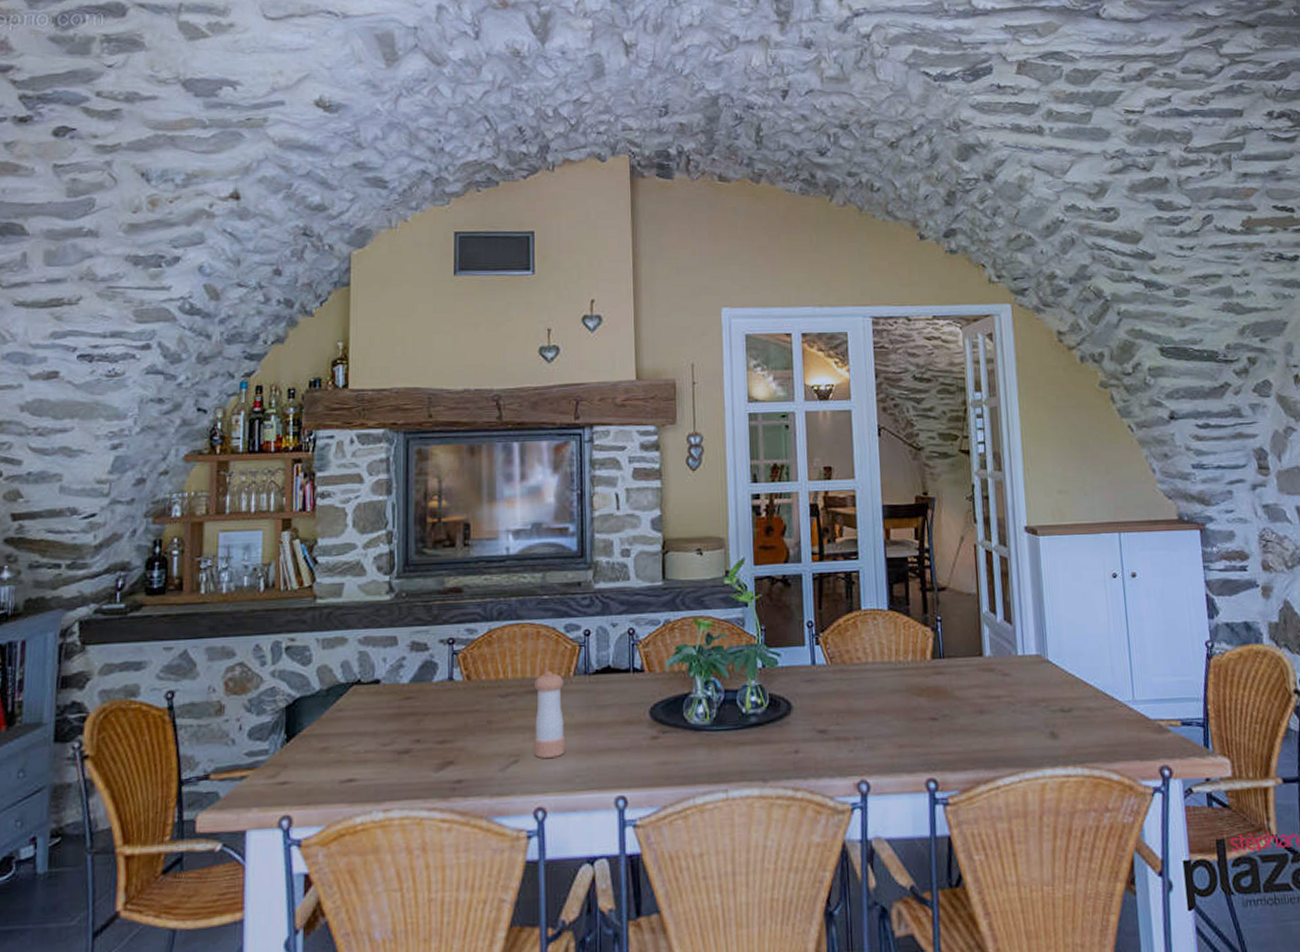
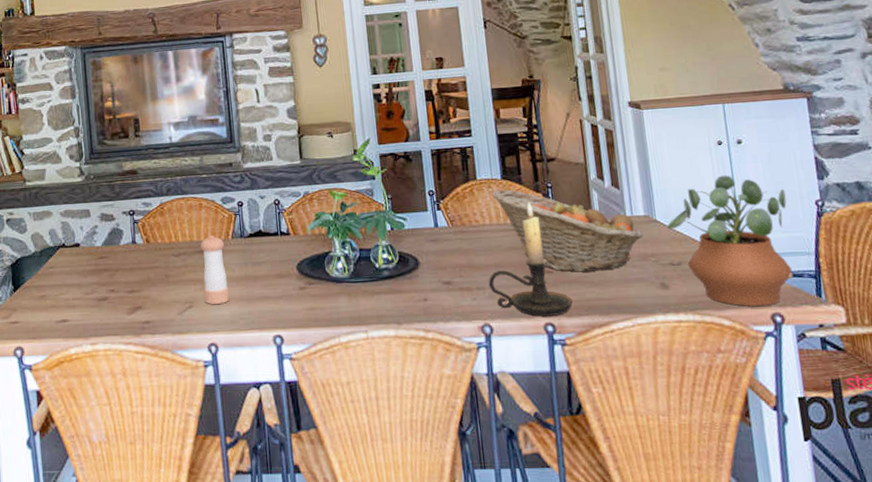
candle holder: none [867,636,957,771] -> present [488,201,573,317]
fruit basket: none [877,621,1035,719] -> present [492,189,644,272]
potted plant: none [1058,611,1182,758] -> present [666,175,793,306]

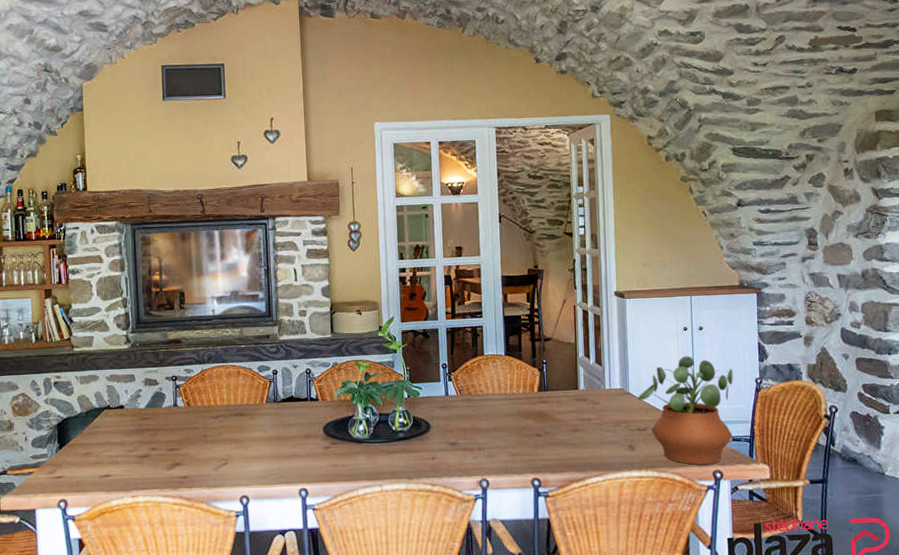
pepper shaker: present [200,235,230,304] -> none [237,399,262,461]
candle holder: present [488,201,573,317] -> none [488,375,556,473]
fruit basket: present [492,189,644,272] -> none [496,364,618,436]

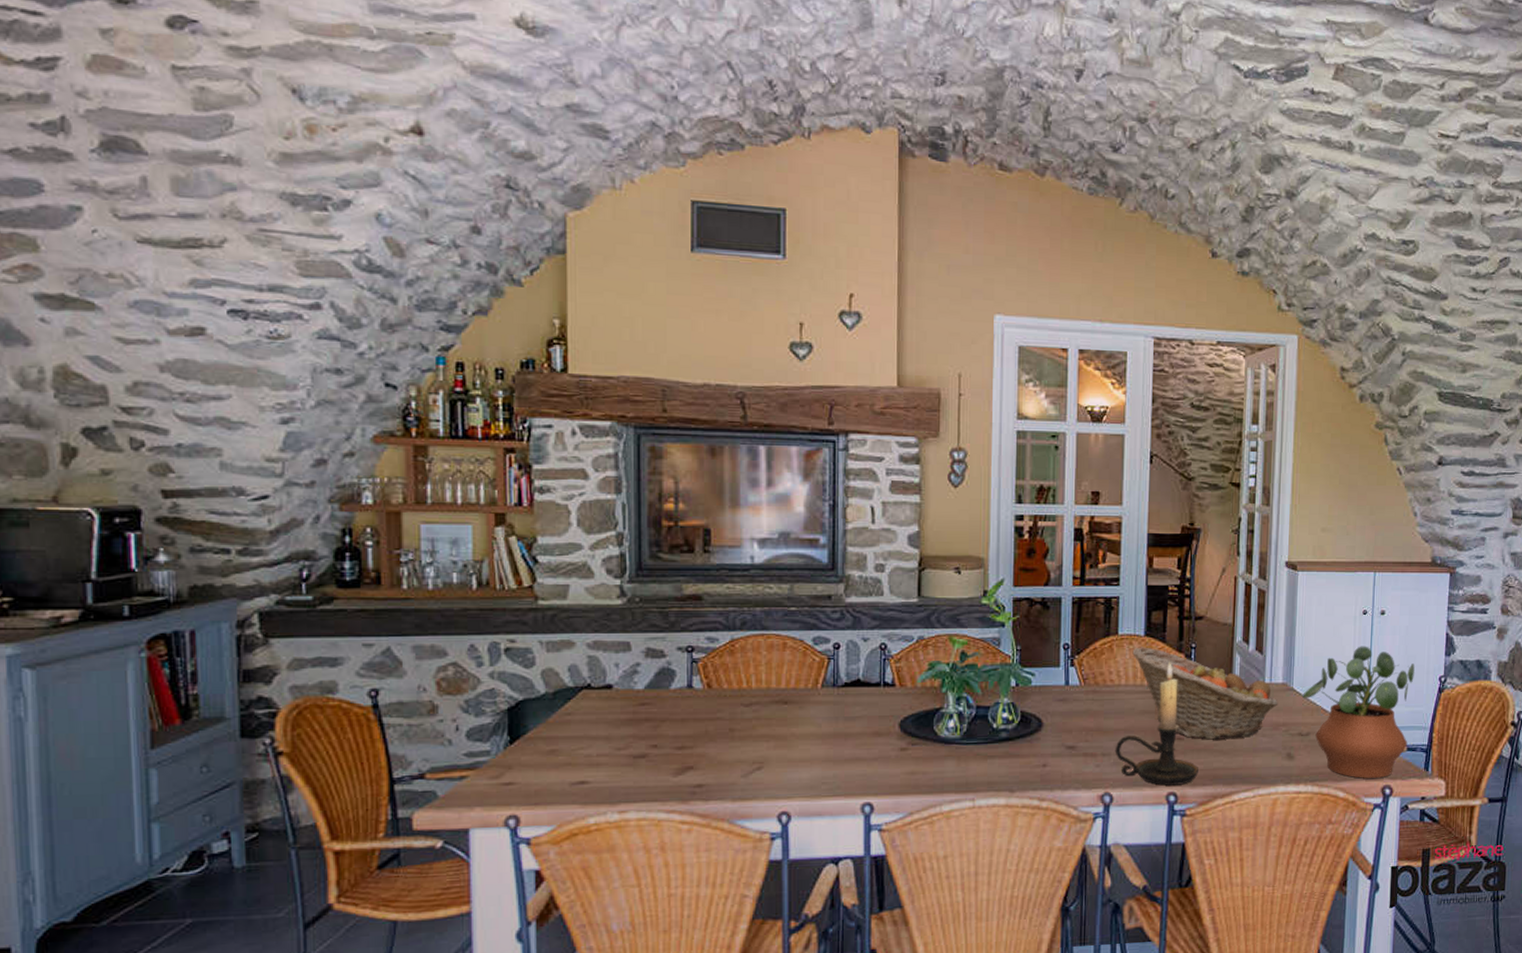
candle holder: none [488,375,556,473] -> present [1115,662,1198,786]
fruit basket: none [496,364,618,436] -> present [1132,647,1278,740]

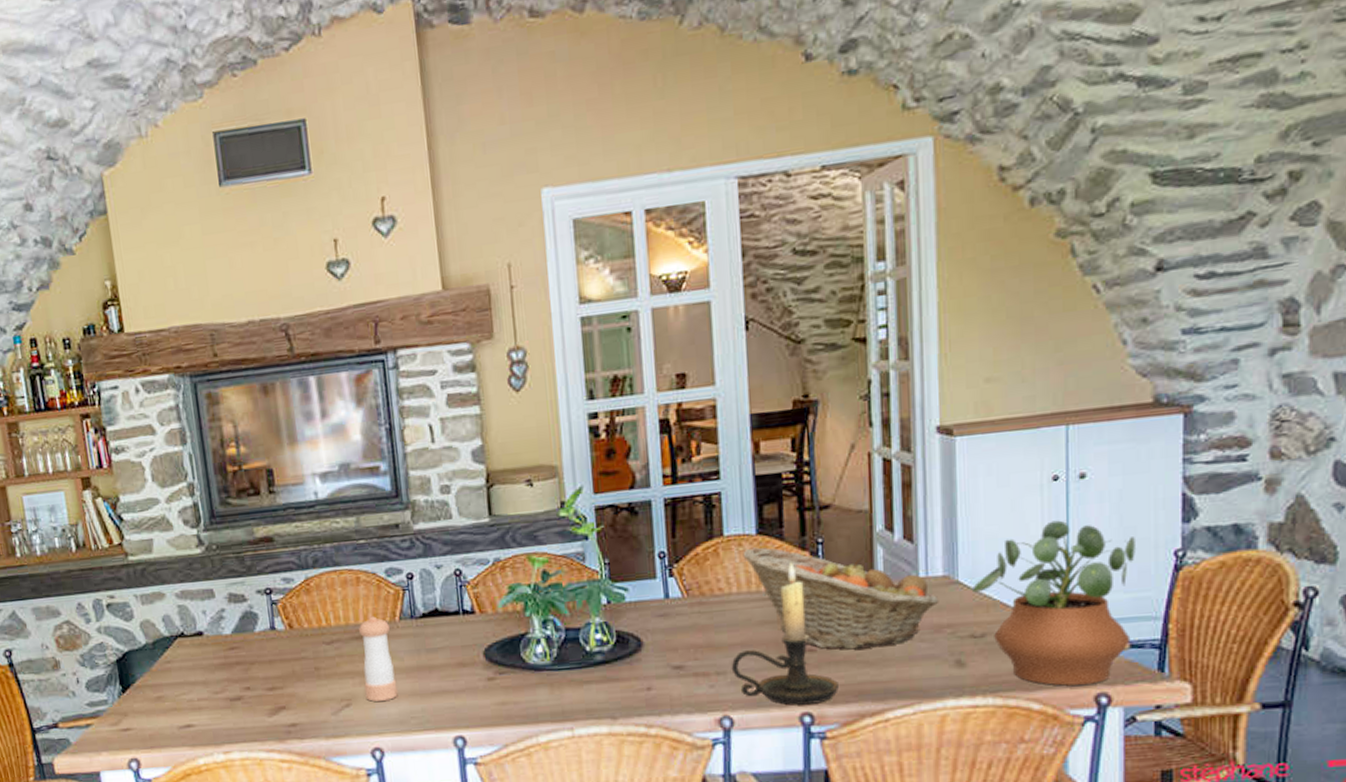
pepper shaker: none [779,682,812,766] -> present [359,616,398,702]

